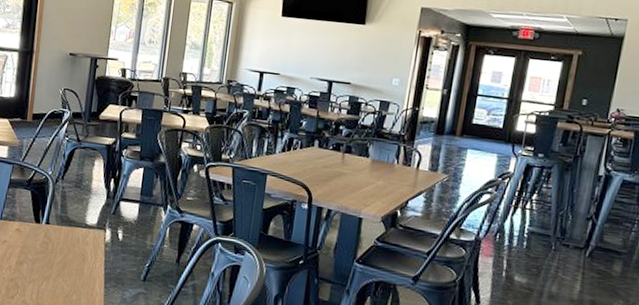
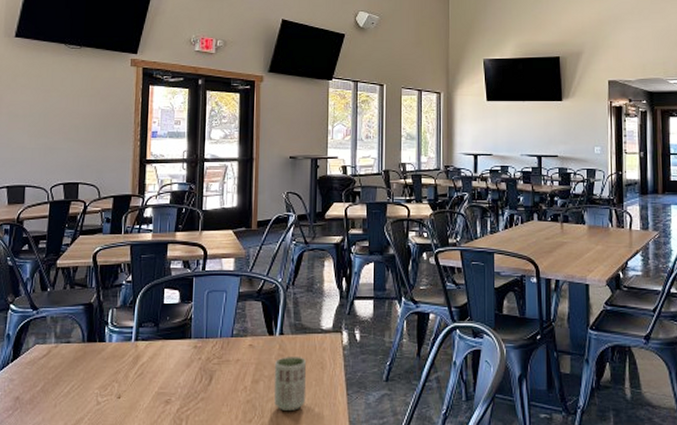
cup: none [36,244,69,294] -> present [273,357,307,411]

